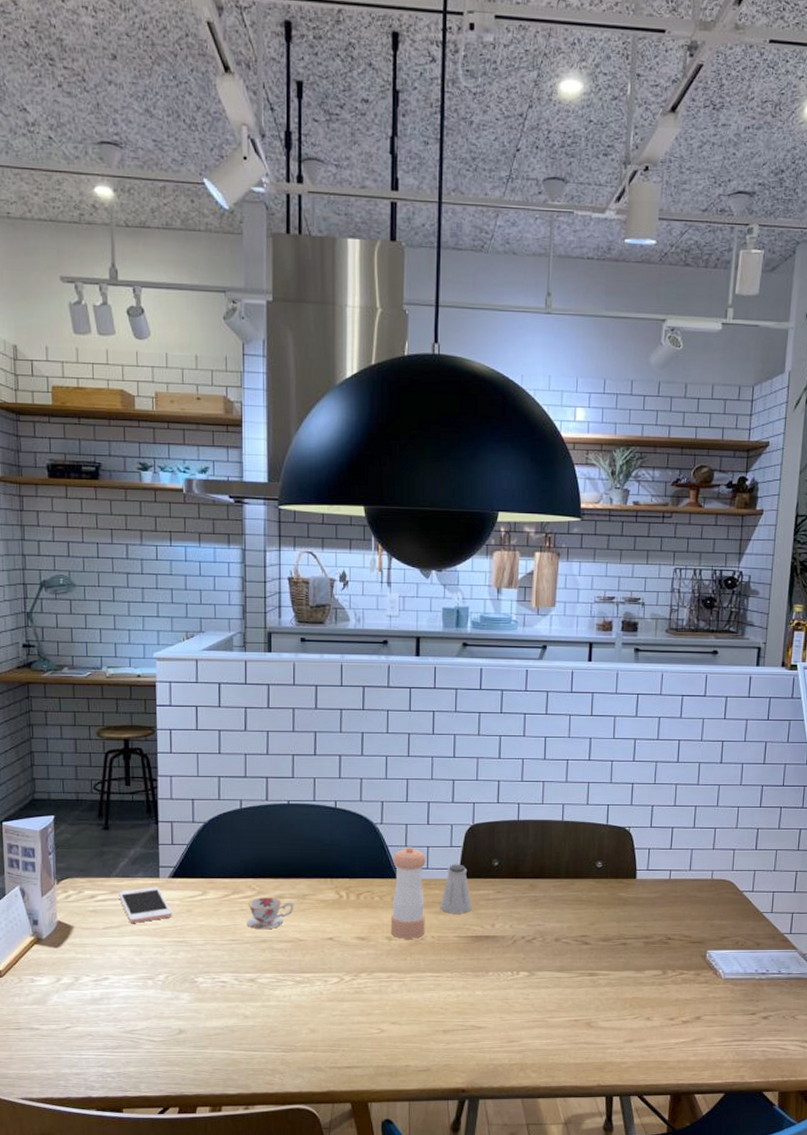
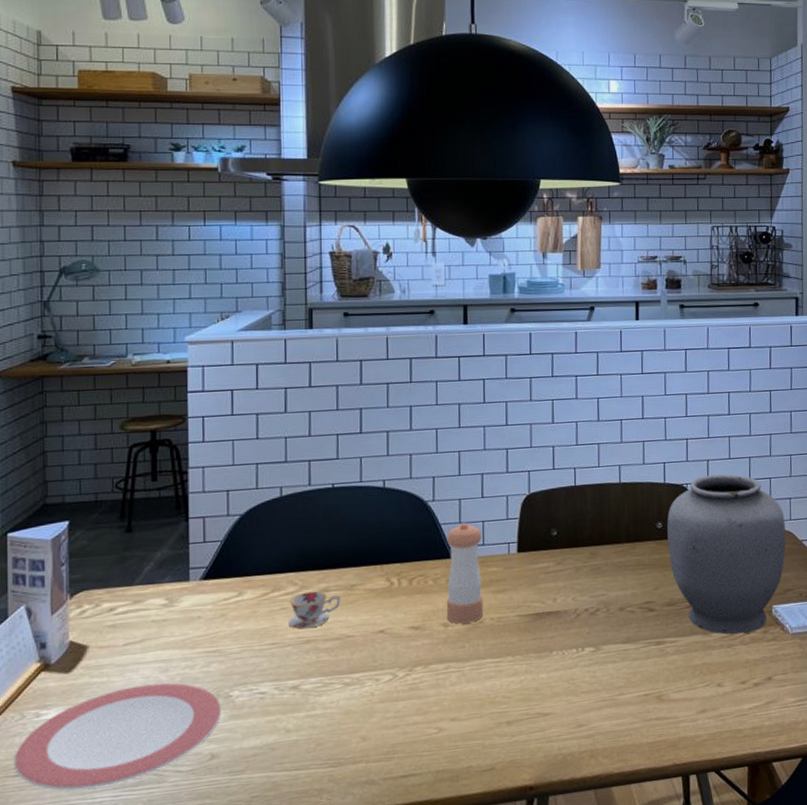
plate: none [14,964,188,1047] -> present [13,683,221,791]
cell phone: present [119,887,172,923] -> none [142,592,204,636]
saltshaker: present [440,864,472,914] -> none [498,537,532,592]
vase: none [606,821,727,974] -> present [667,474,786,635]

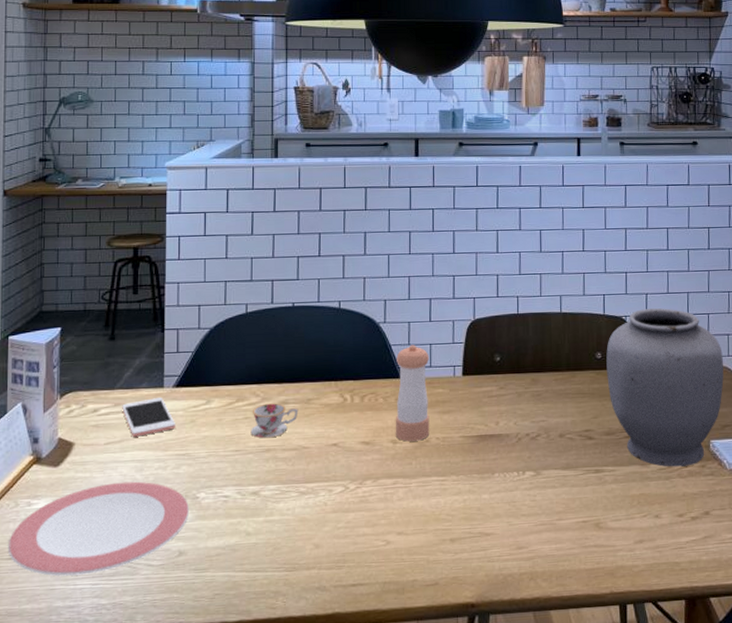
cell phone: none [142,592,204,636] -> present [122,398,175,437]

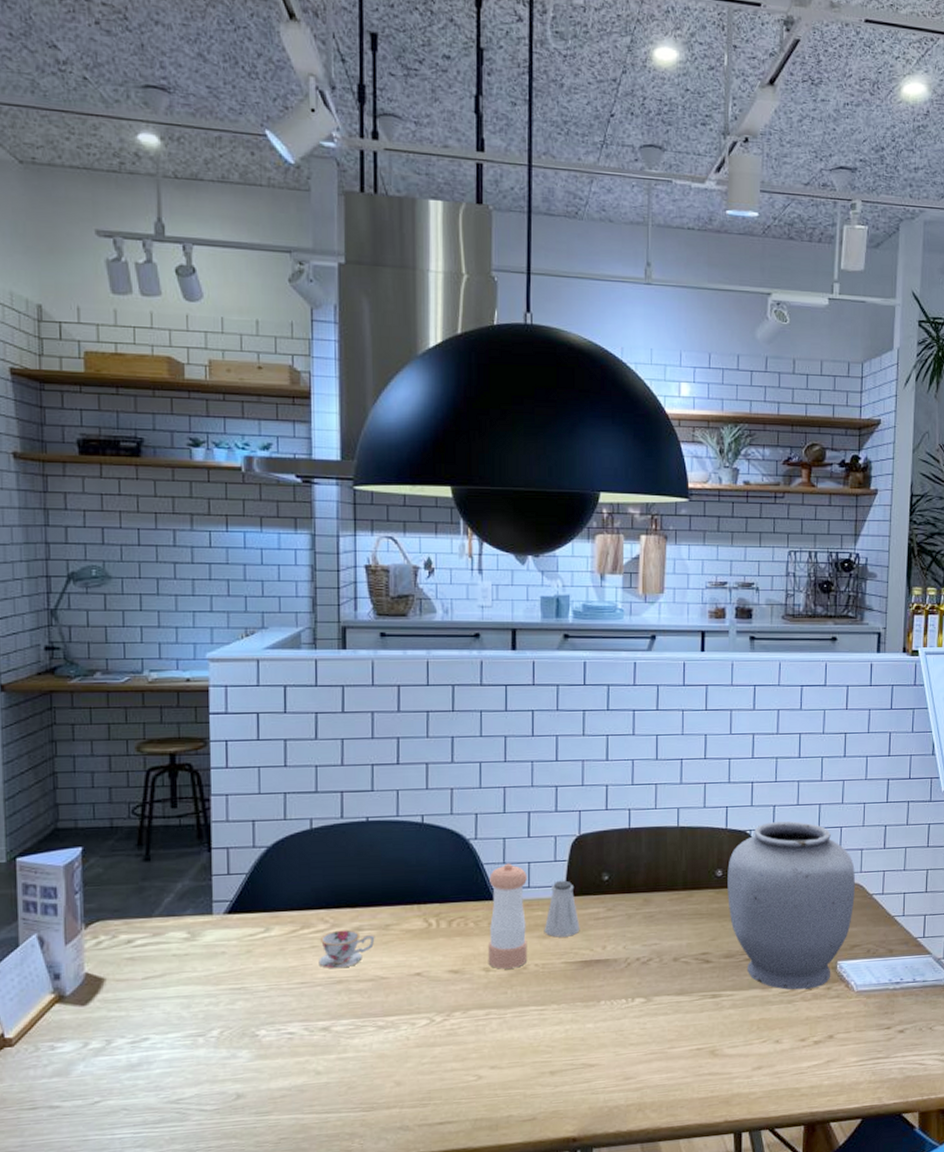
plate: present [7,481,189,576] -> none [28,1019,247,1126]
cell phone: present [122,398,175,437] -> none [162,926,228,970]
saltshaker: none [444,360,476,413] -> present [544,880,580,938]

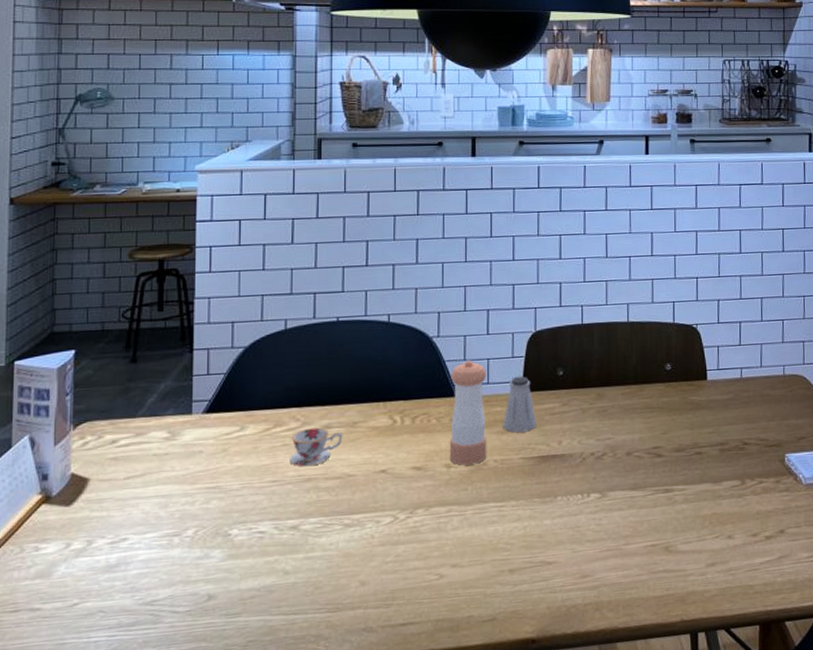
vase: present [727,821,855,990] -> none [676,315,799,484]

